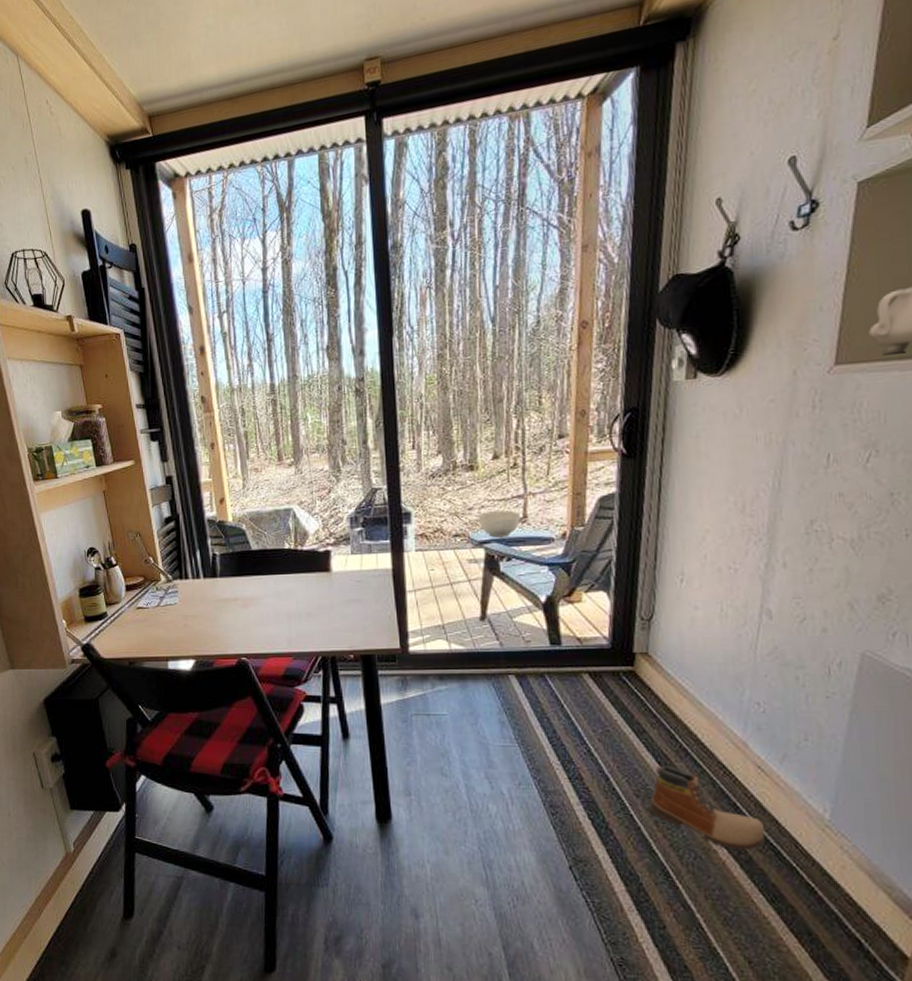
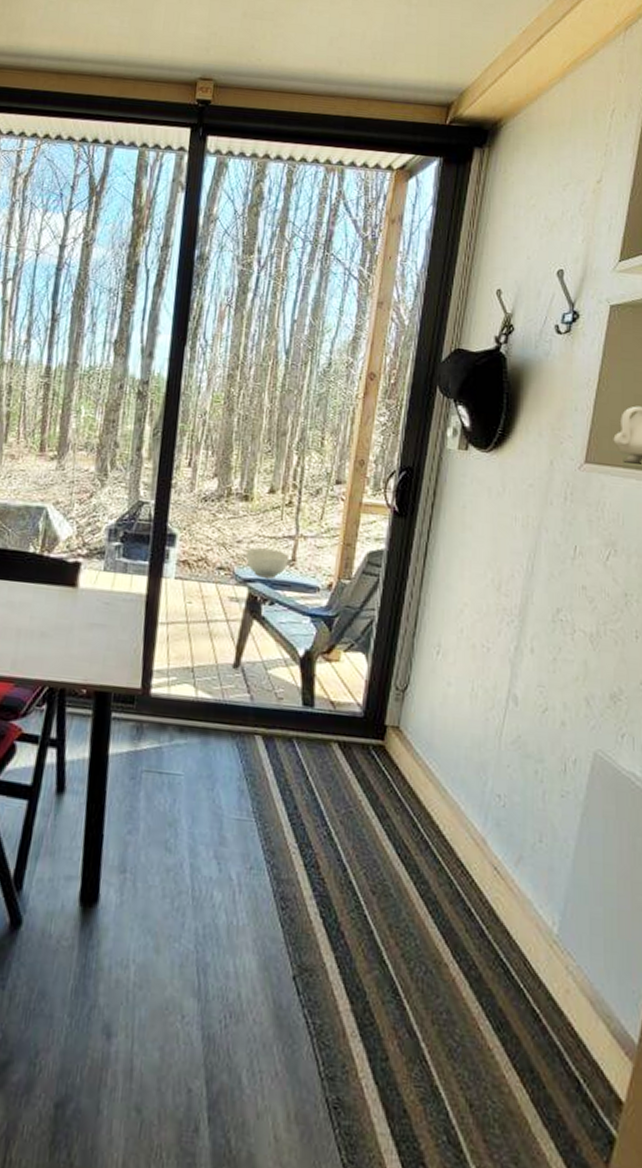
boot: present [649,765,765,851] -> none [384,858,497,967]

